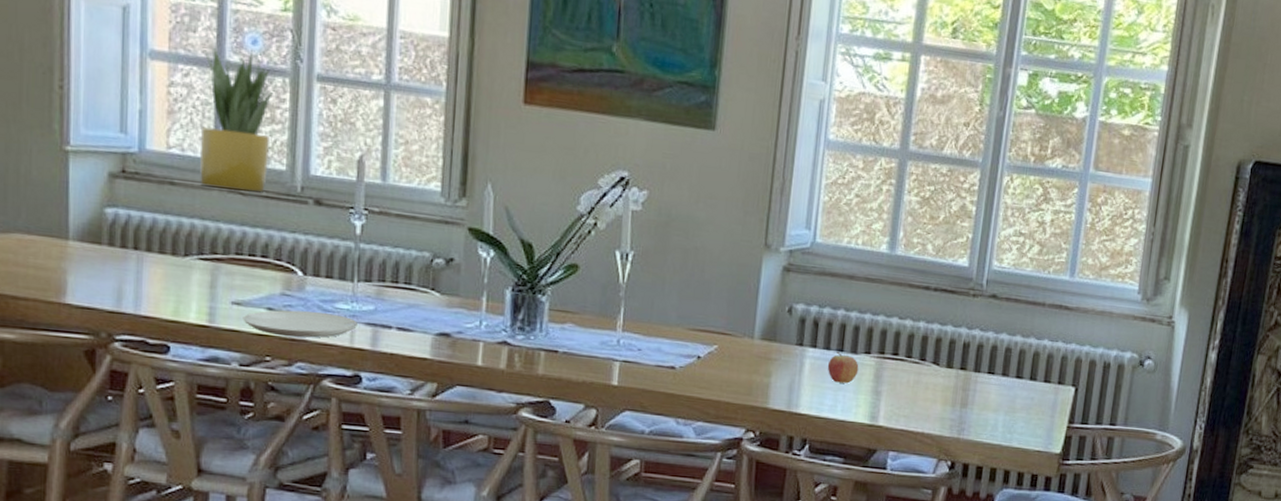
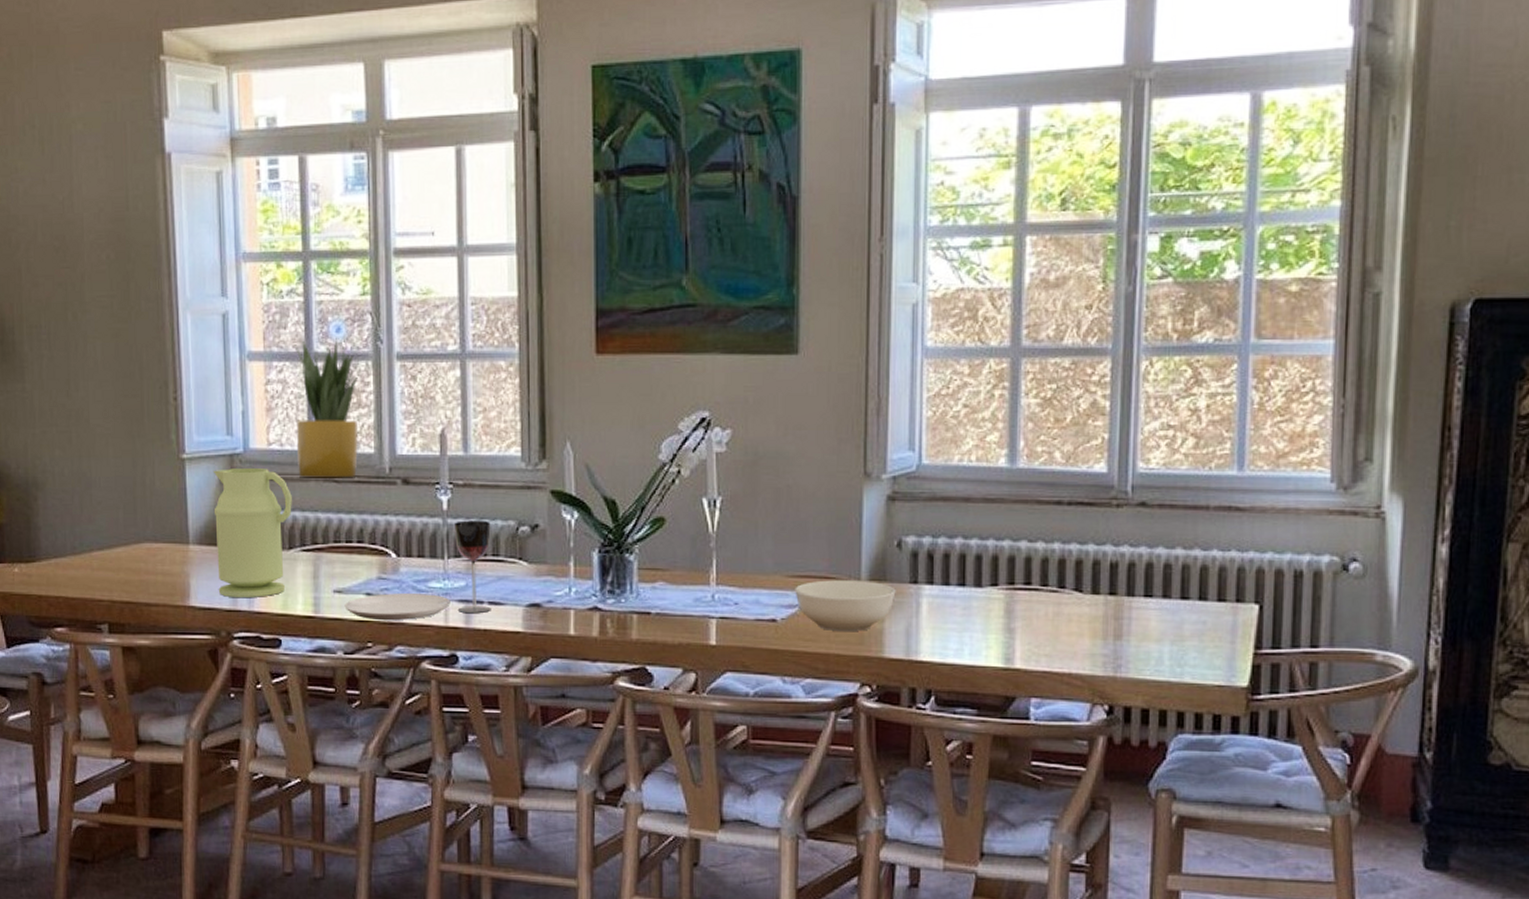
water jug: none [99,166,191,302] -> present [212,469,292,598]
wineglass: none [364,247,405,338] -> present [454,520,491,613]
bowl: none [694,335,784,383] -> present [795,580,896,631]
fruit: present [827,352,859,384] -> none [948,587,985,622]

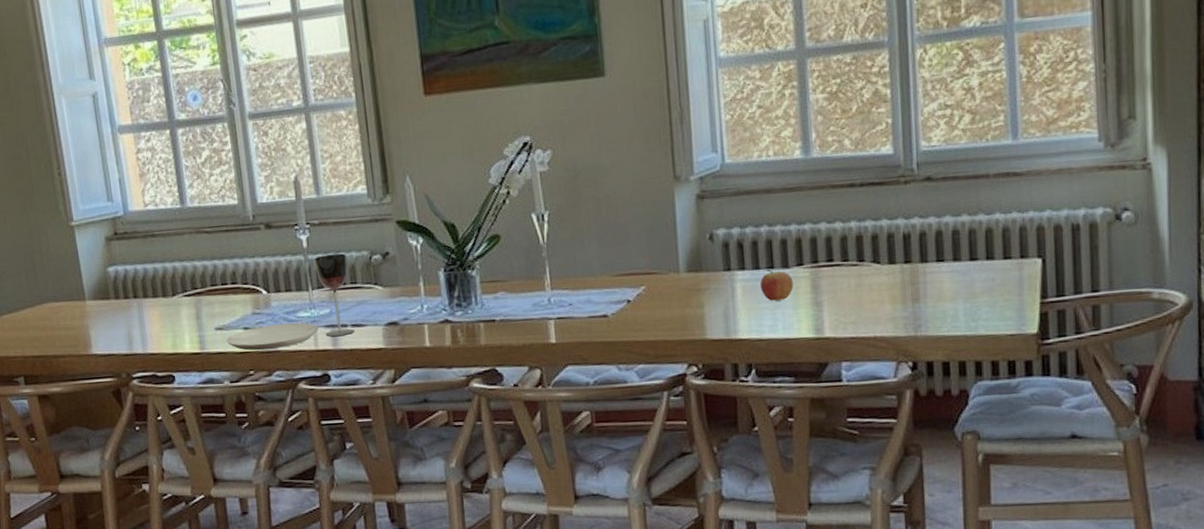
water jug: present [212,469,292,598] -> none [99,227,173,344]
planter: present [293,335,359,478] -> none [156,102,225,232]
bowl: present [795,580,896,631] -> none [621,272,712,320]
fruit: none [948,587,985,622] -> present [759,270,794,301]

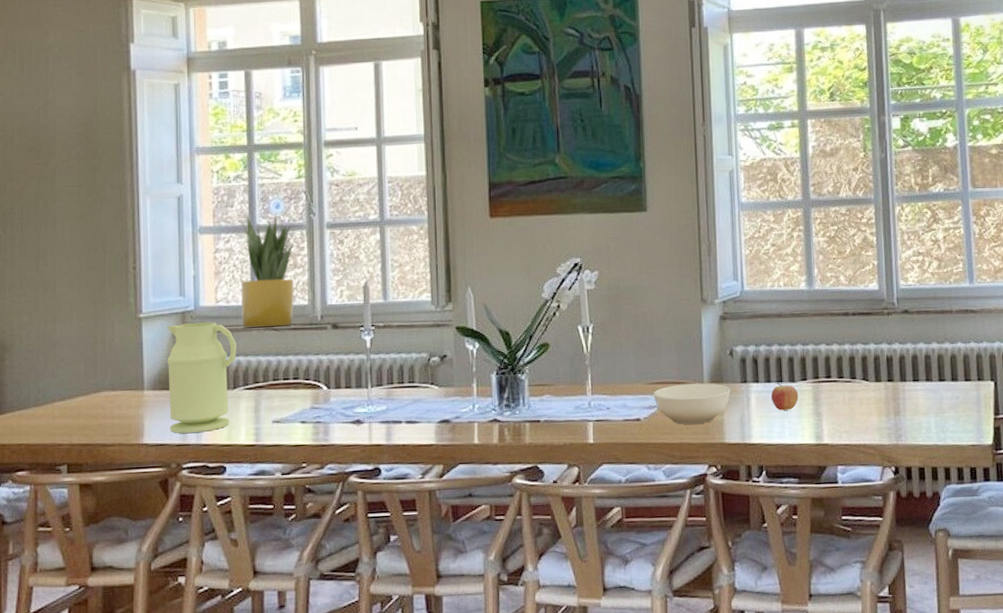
water jug: none [99,227,173,344] -> present [166,322,237,434]
planter: none [156,102,225,232] -> present [238,210,295,328]
plate: present [226,323,319,351] -> none [282,418,374,444]
wineglass: present [314,253,355,336] -> none [376,354,409,432]
bowl: none [621,272,712,320] -> present [653,383,731,425]

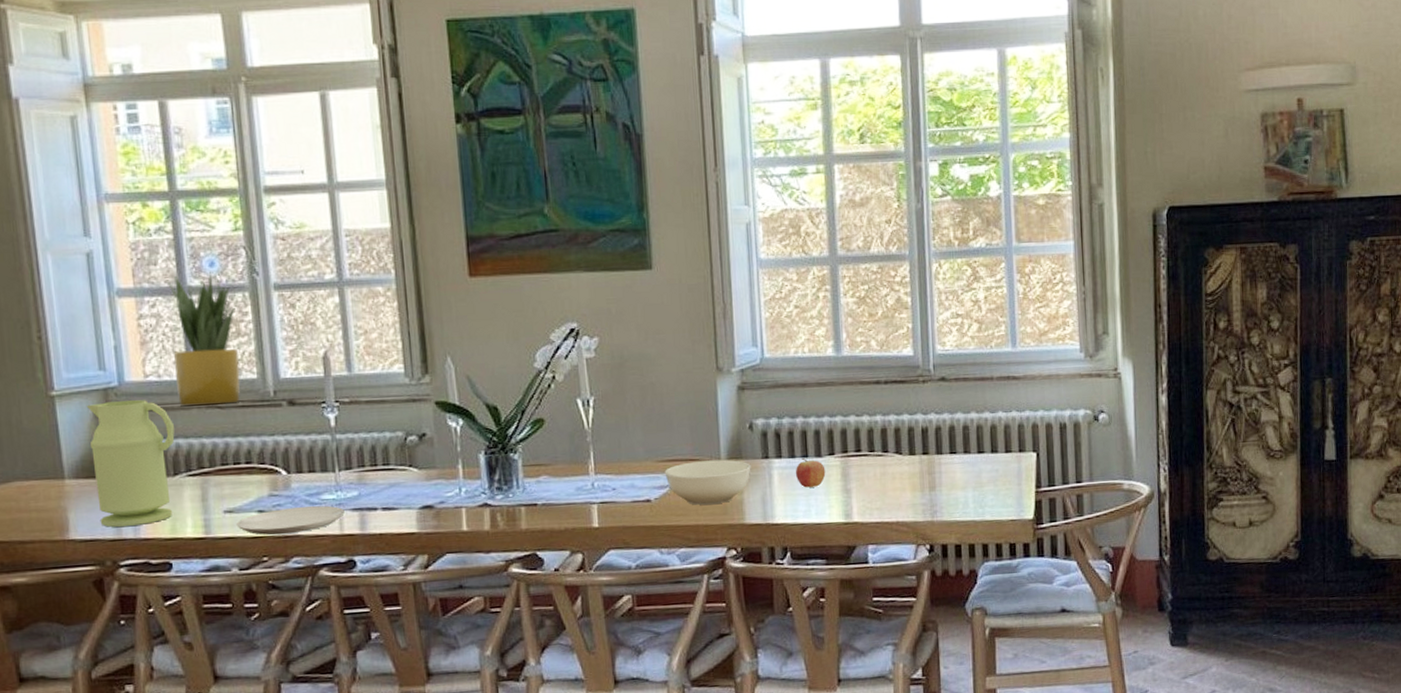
plate: none [282,418,374,444] -> present [236,505,345,535]

